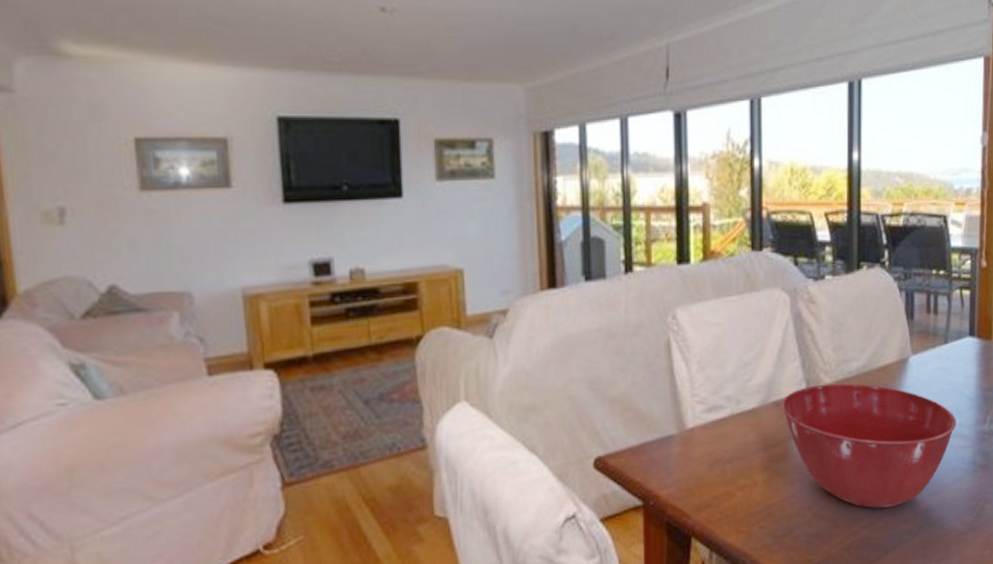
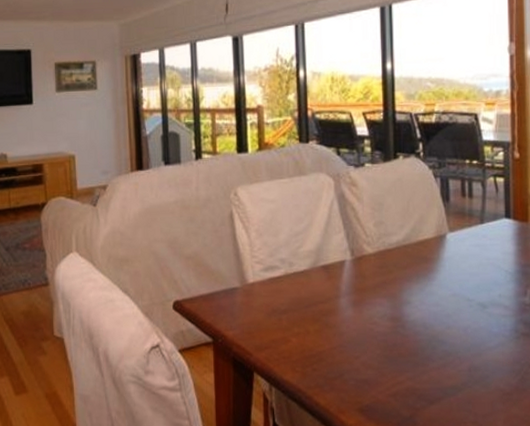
mixing bowl: present [781,383,957,509] -> none [328,253,496,364]

